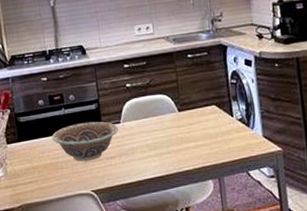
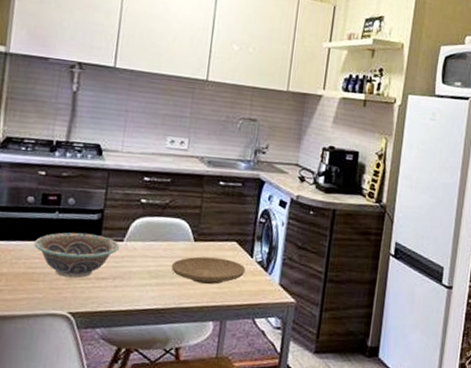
plate: none [164,122,230,148] -> present [171,256,246,284]

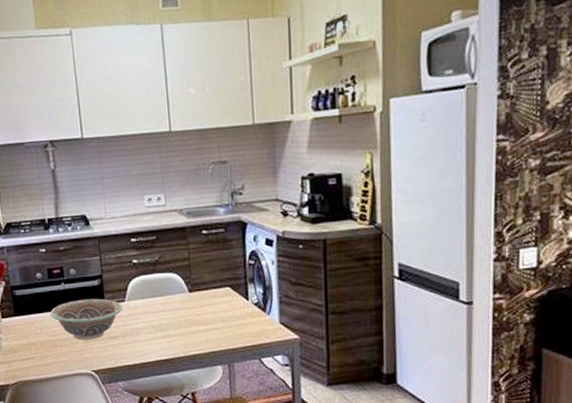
plate: present [171,256,246,284] -> none [172,305,244,331]

